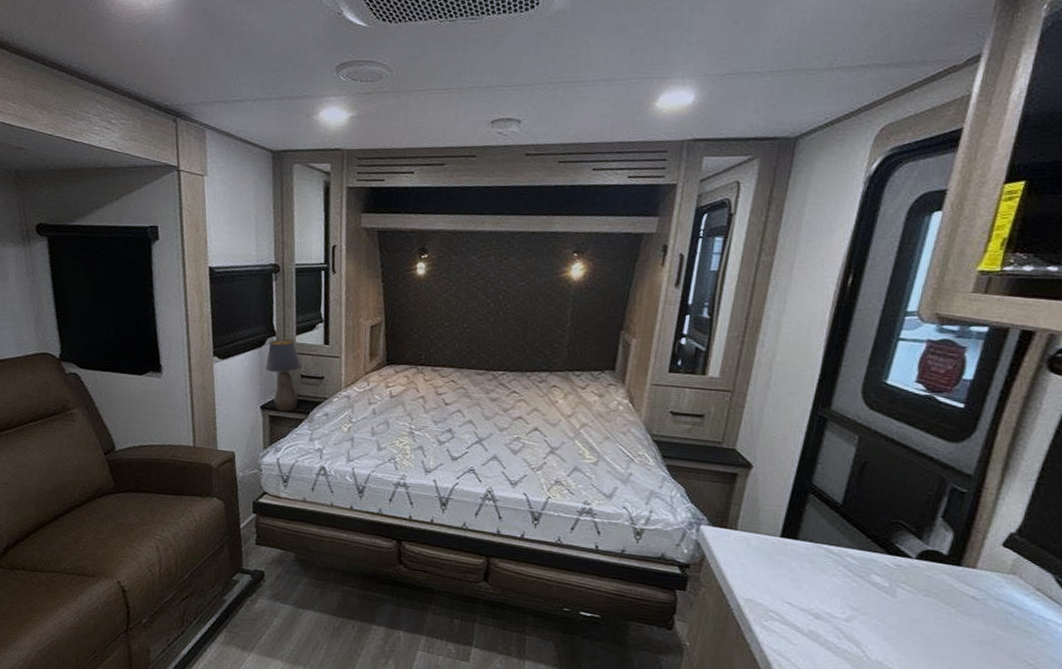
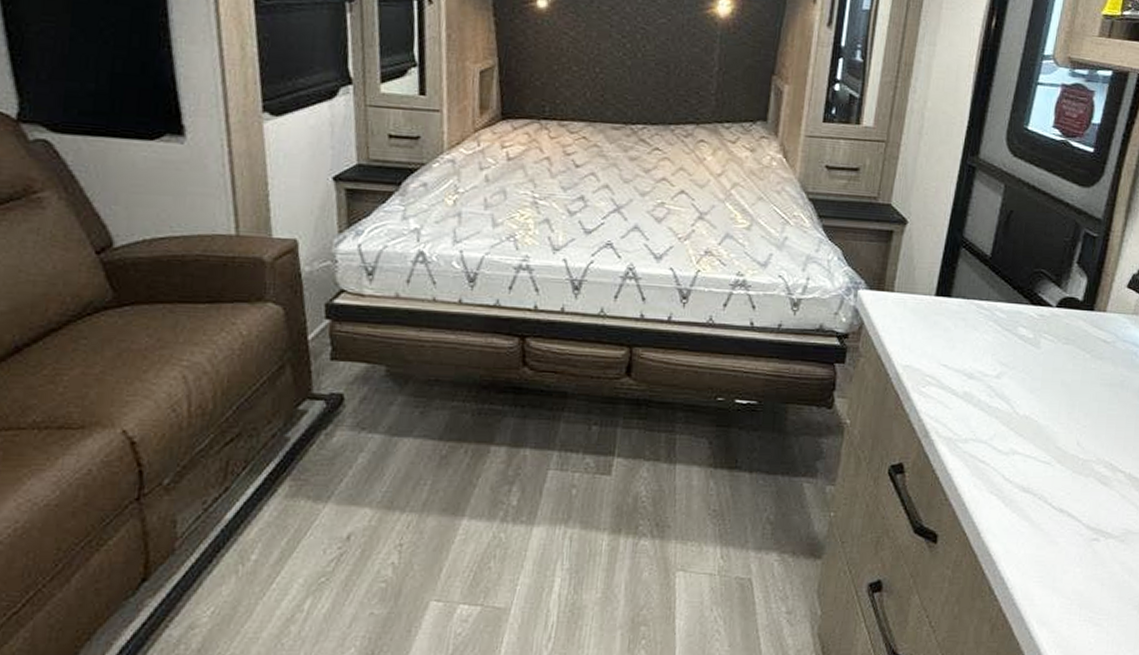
table lamp: present [265,339,303,412] -> none [338,88,391,183]

